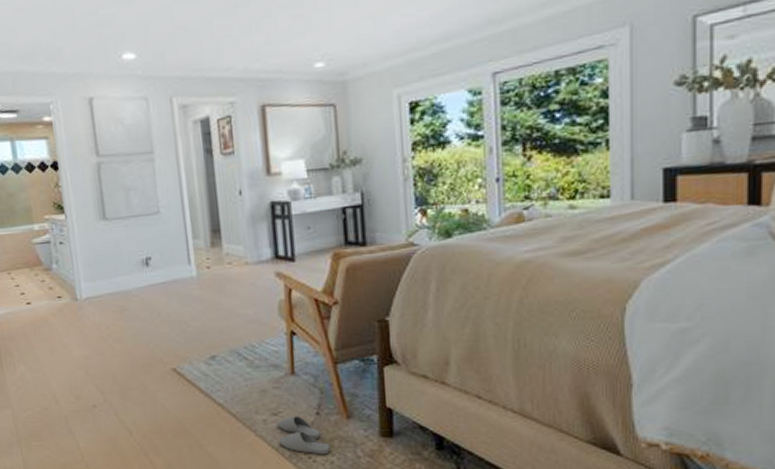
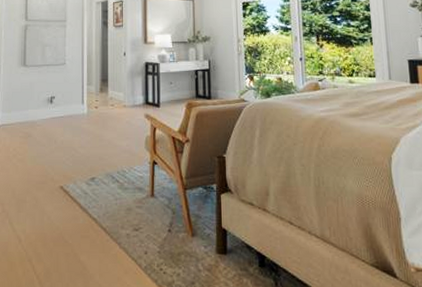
slippers: present [277,416,331,455] -> none [137,232,178,268]

